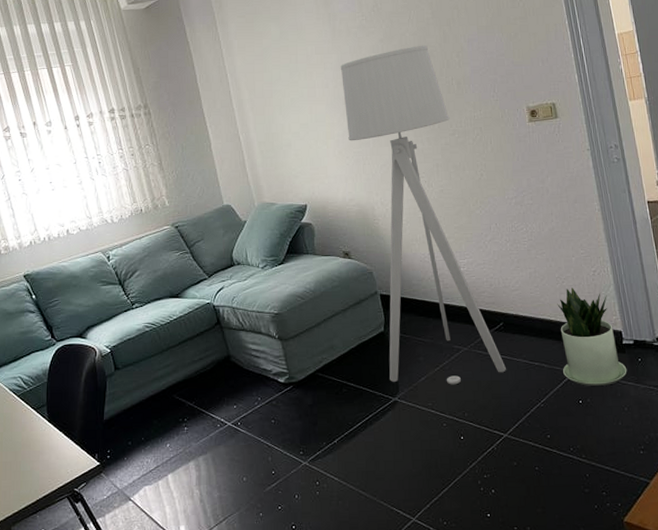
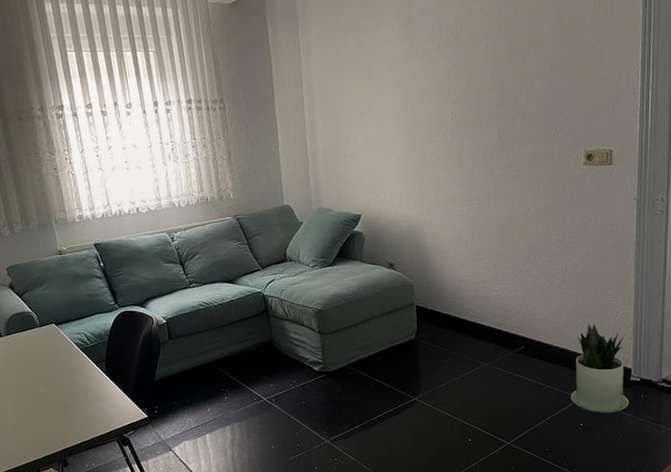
floor lamp: present [340,45,507,385] -> none [409,75,521,394]

